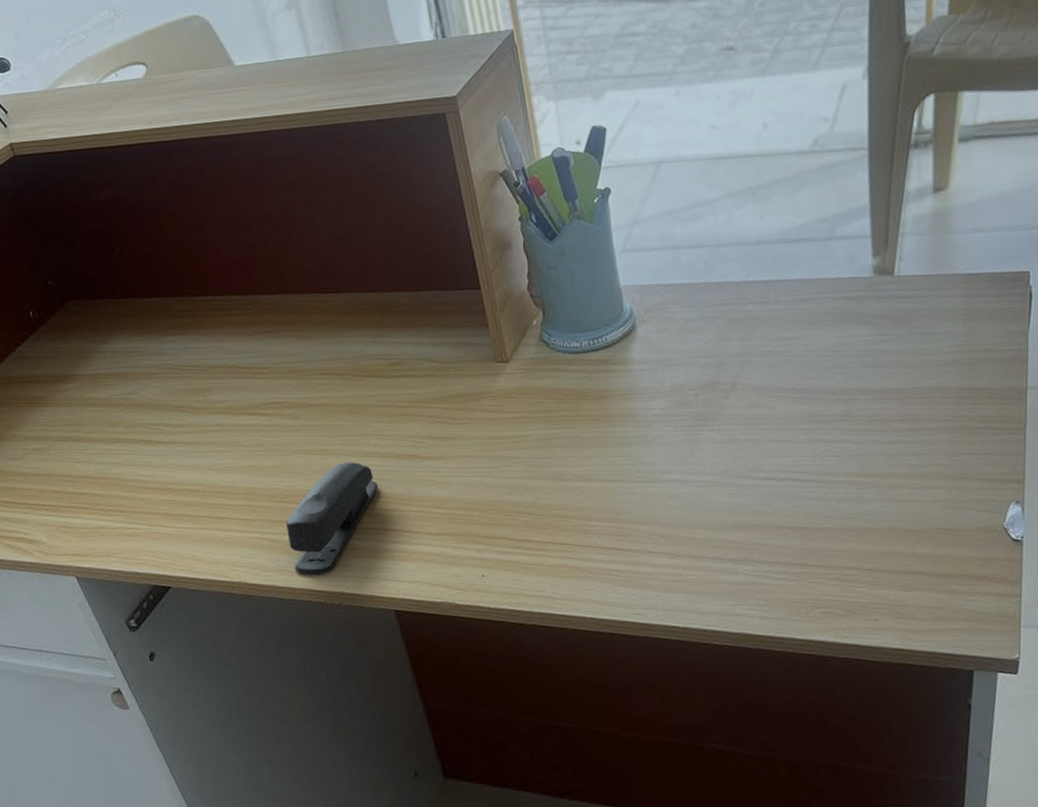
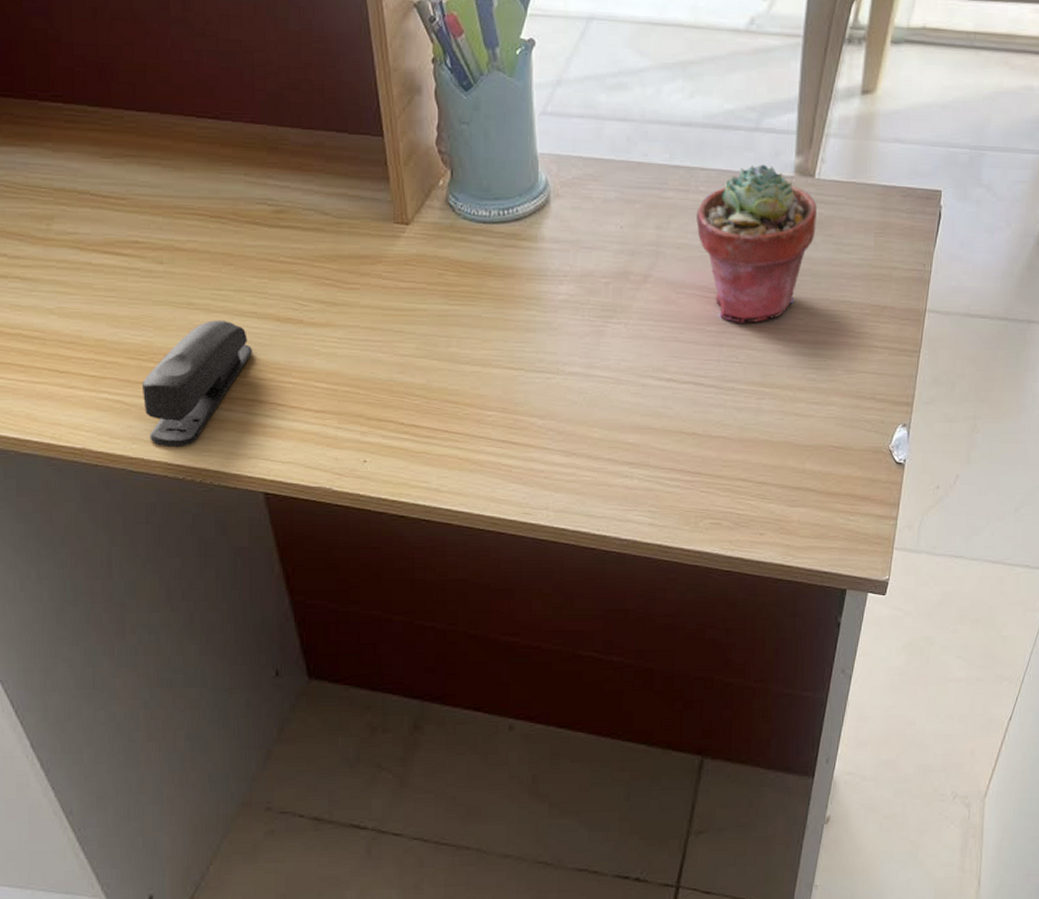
potted succulent: none [778,269,901,419] -> present [696,164,817,323]

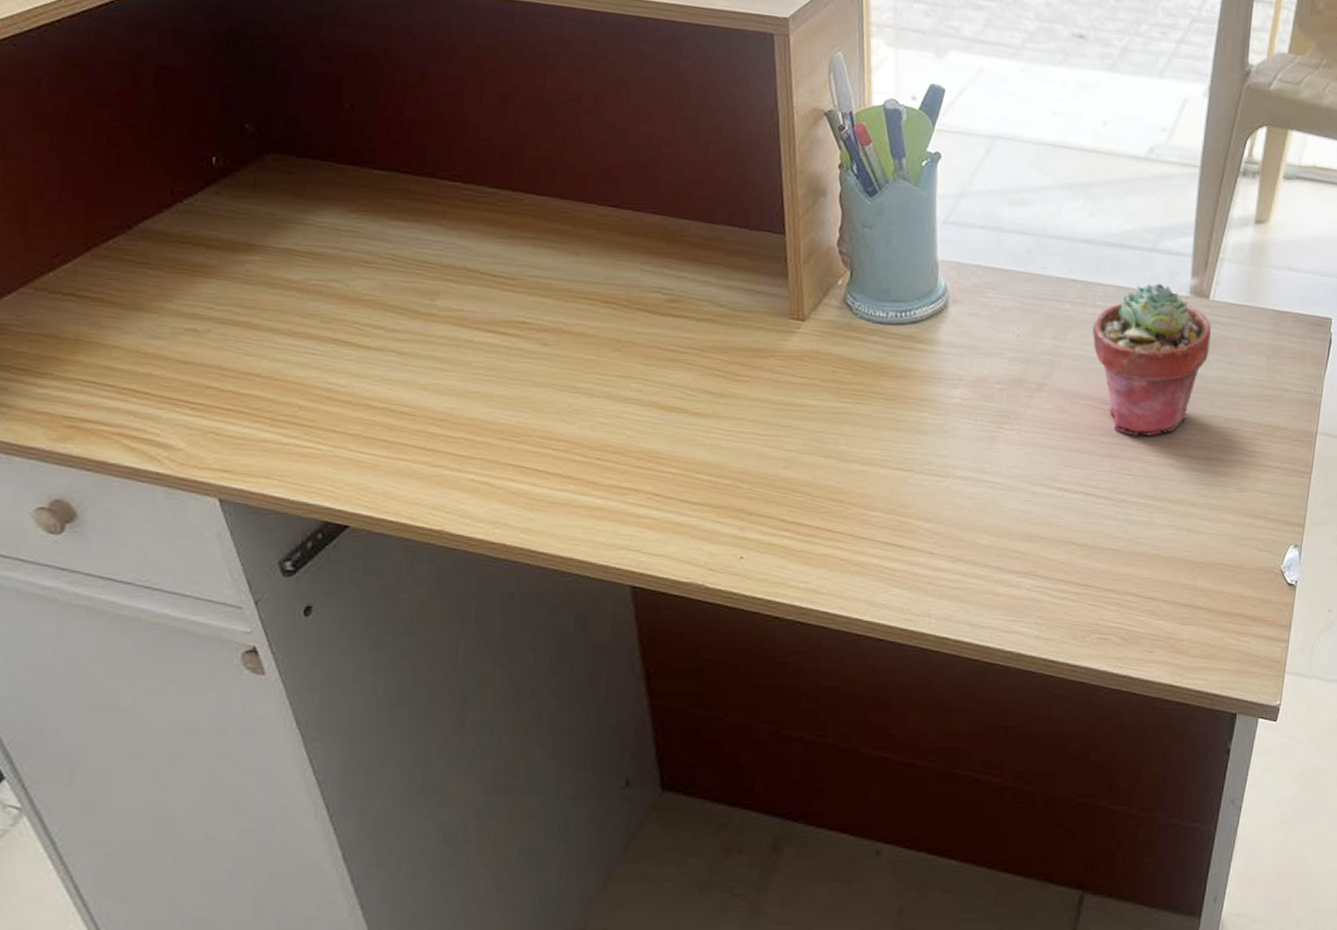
stapler: present [142,320,252,448] -> none [511,405,633,535]

